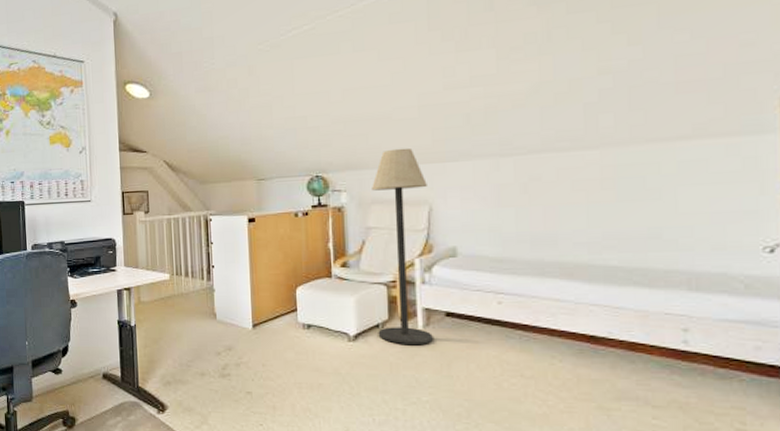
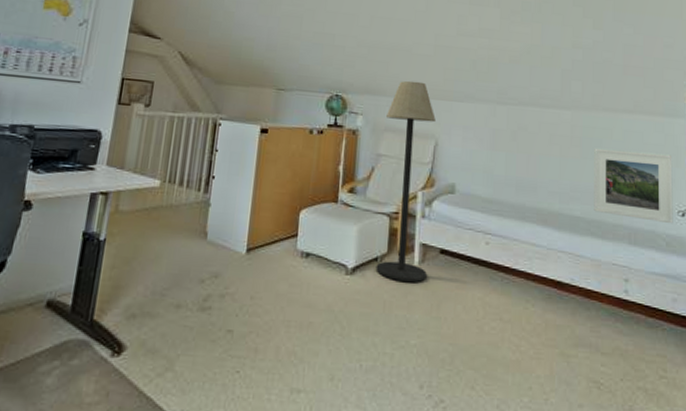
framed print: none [634,181,756,263] -> present [594,148,673,224]

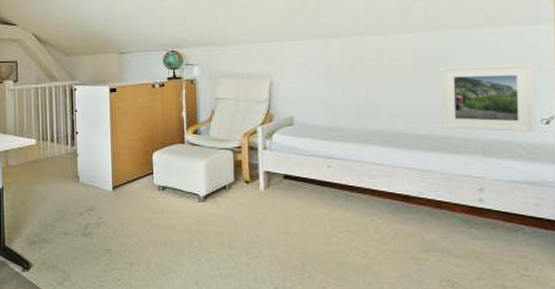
floor lamp: present [375,80,436,282] -> none [221,27,273,204]

